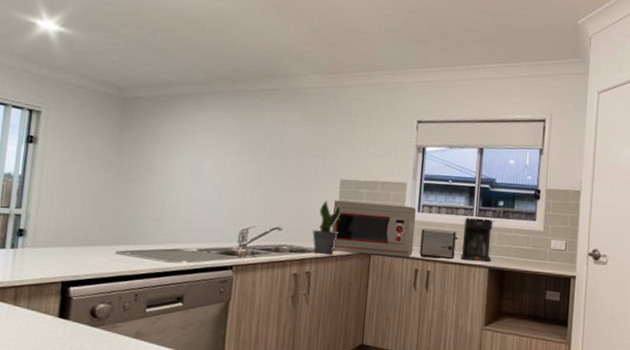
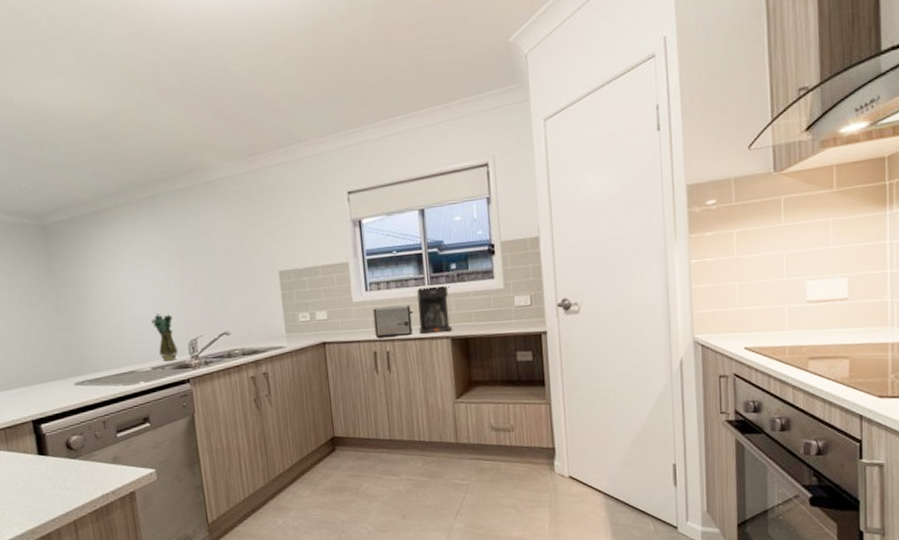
vase: none [208,198,229,246] -> present [151,313,178,361]
potted plant: present [312,200,341,255] -> none [261,296,288,353]
microwave: present [332,200,417,258] -> none [277,286,369,348]

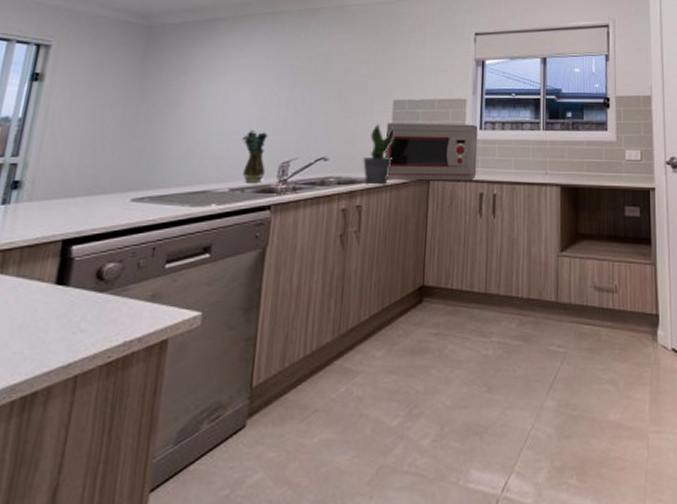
potted plant: none [261,296,288,353] -> present [363,124,395,185]
microwave: none [277,286,369,348] -> present [385,123,479,181]
toaster: present [373,305,414,339] -> none [484,148,526,180]
coffee maker: present [417,285,452,335] -> none [529,132,562,180]

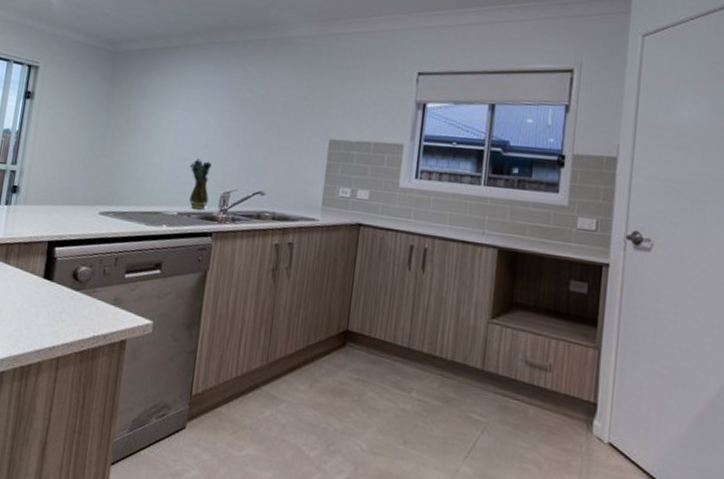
potted plant: present [363,124,395,185] -> none [296,163,329,225]
microwave: present [385,123,479,181] -> none [318,162,414,232]

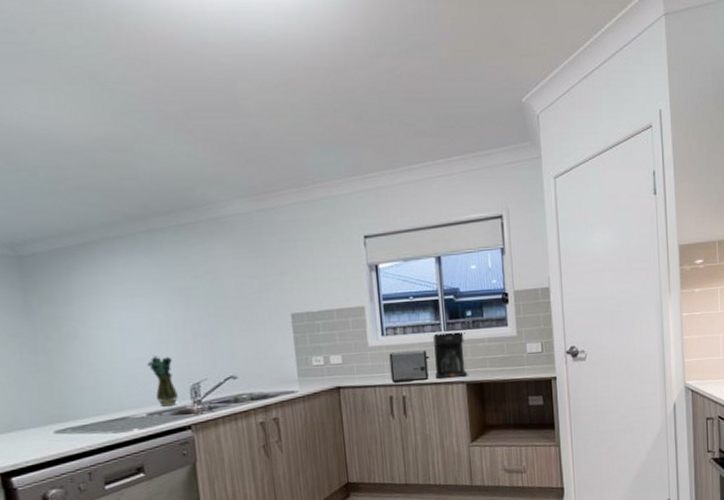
toaster: none [416,198,462,237] -> present [389,350,430,383]
coffee maker: none [464,186,504,242] -> present [433,332,467,380]

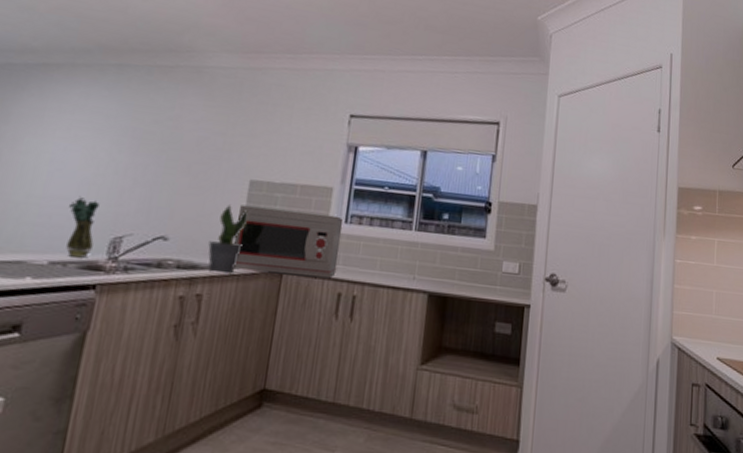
potted plant: none [271,339,300,398] -> present [208,205,249,273]
microwave: none [289,331,385,393] -> present [233,205,344,279]
toaster: present [389,350,430,383] -> none [344,243,393,283]
coffee maker: present [433,332,467,380] -> none [395,231,435,287]

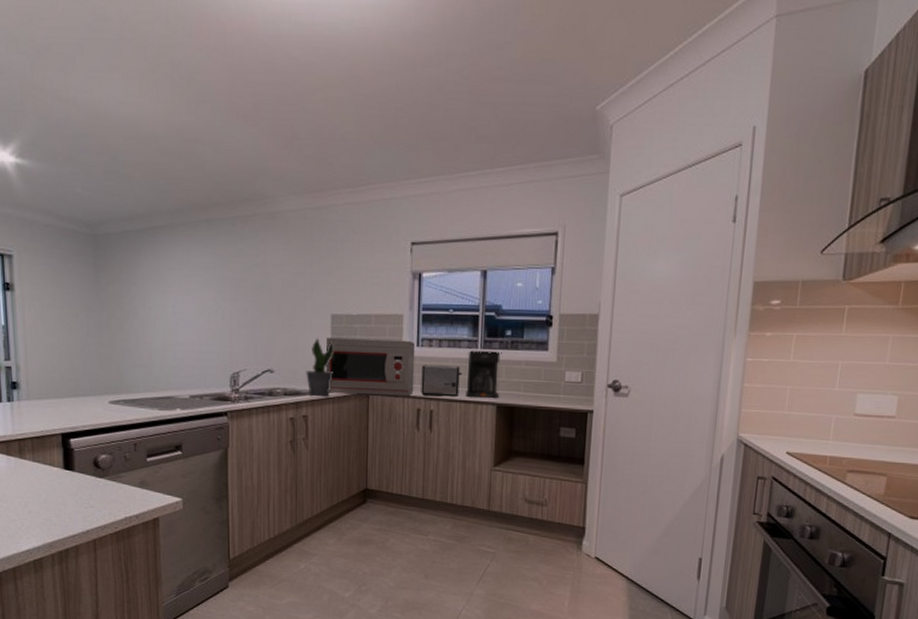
vase: present [66,196,100,258] -> none [195,340,218,391]
toaster: none [344,243,393,283] -> present [421,365,463,398]
coffee maker: none [395,231,435,287] -> present [466,350,499,399]

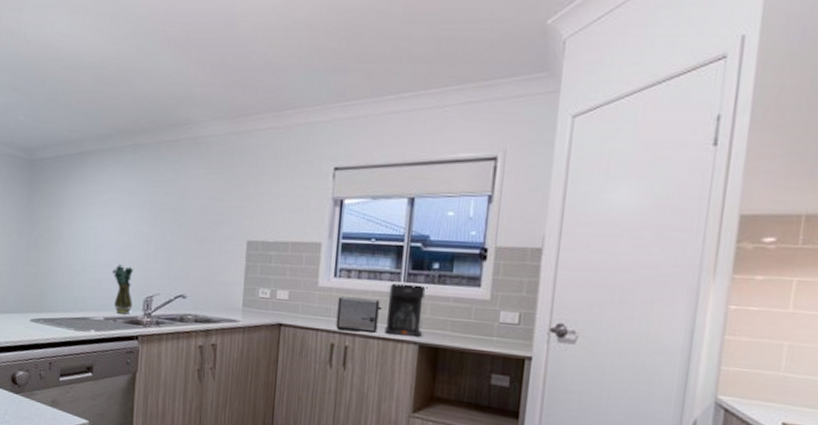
vase: none [195,340,218,391] -> present [113,263,133,315]
potted plant: present [306,338,333,397] -> none [218,265,248,326]
microwave: present [326,337,416,397] -> none [238,264,333,330]

